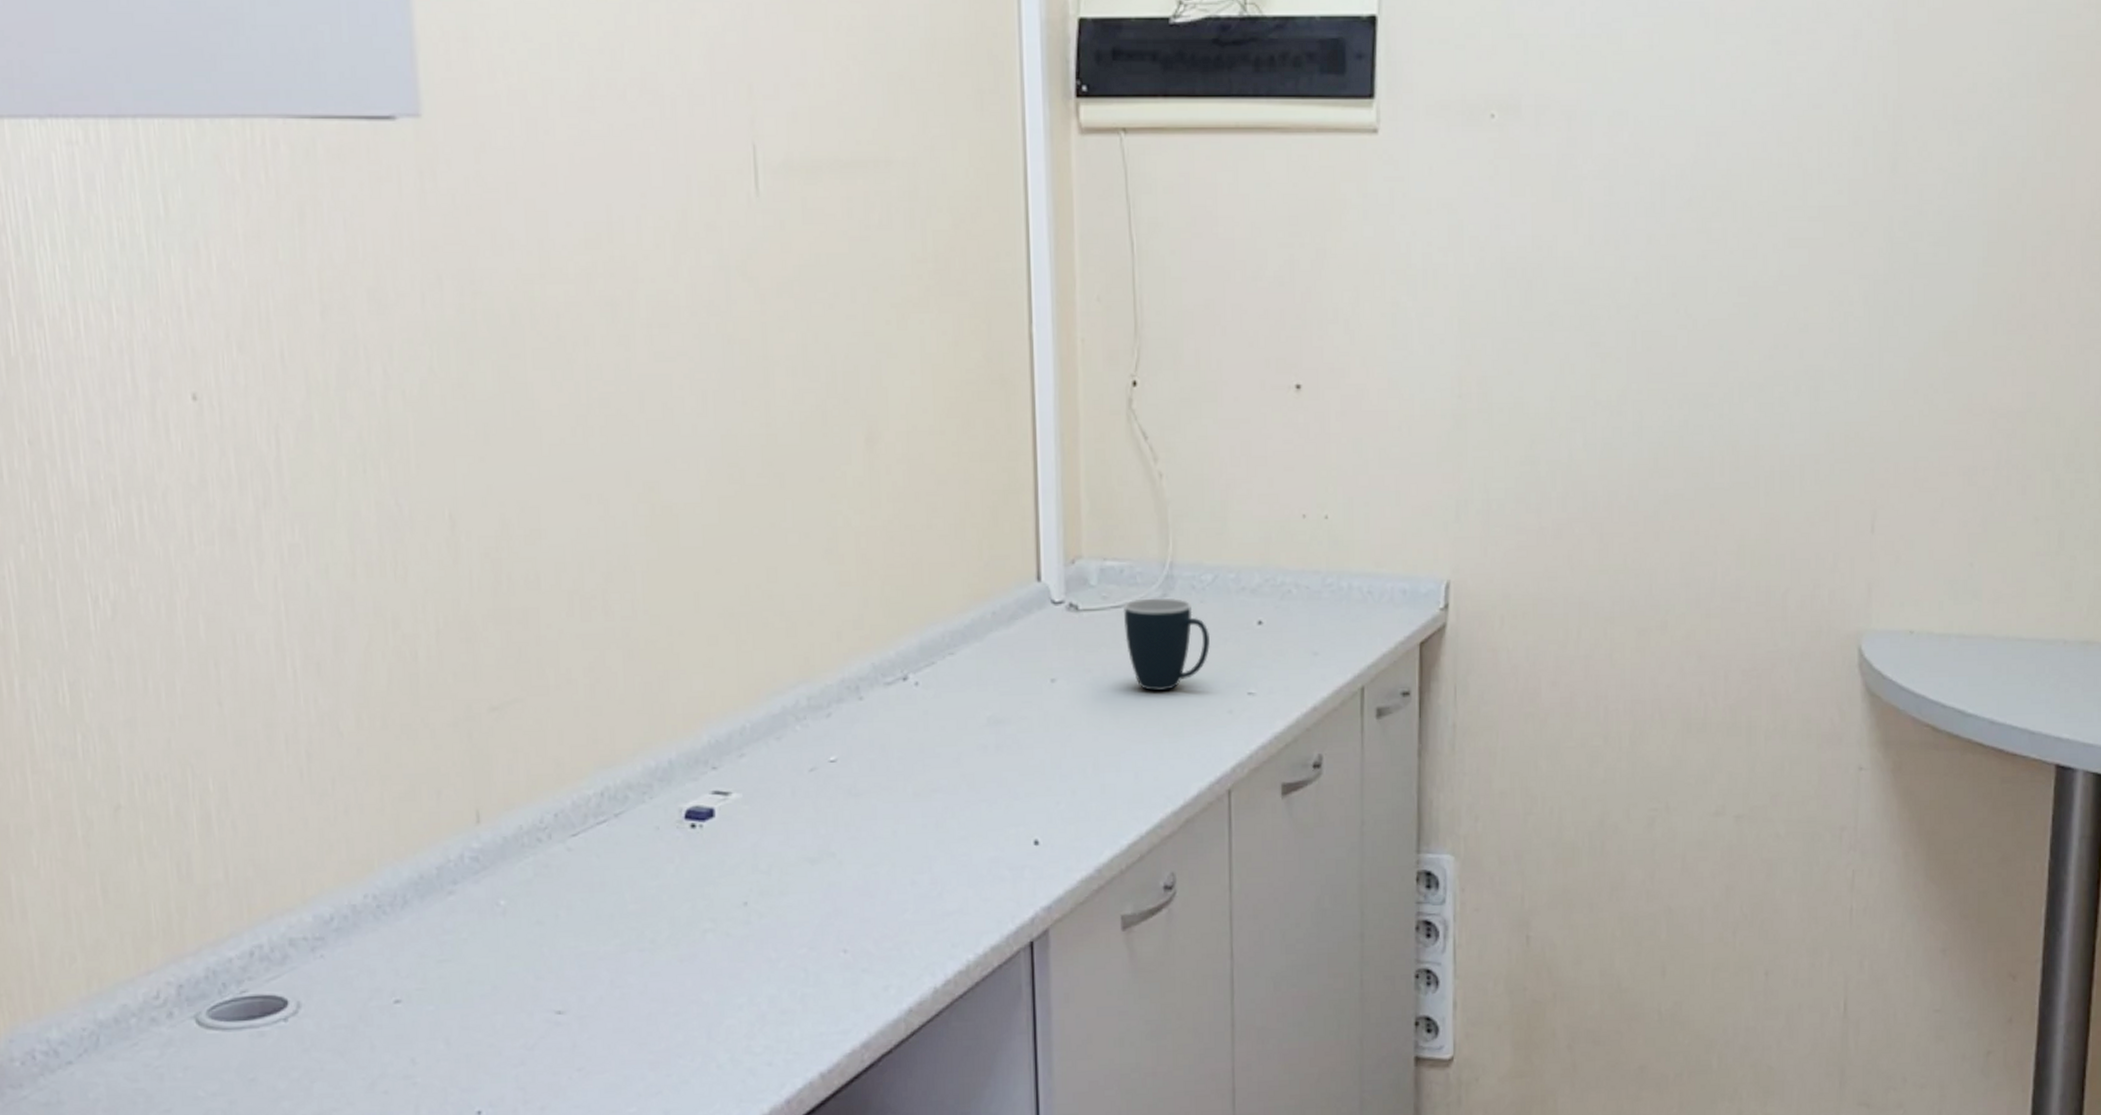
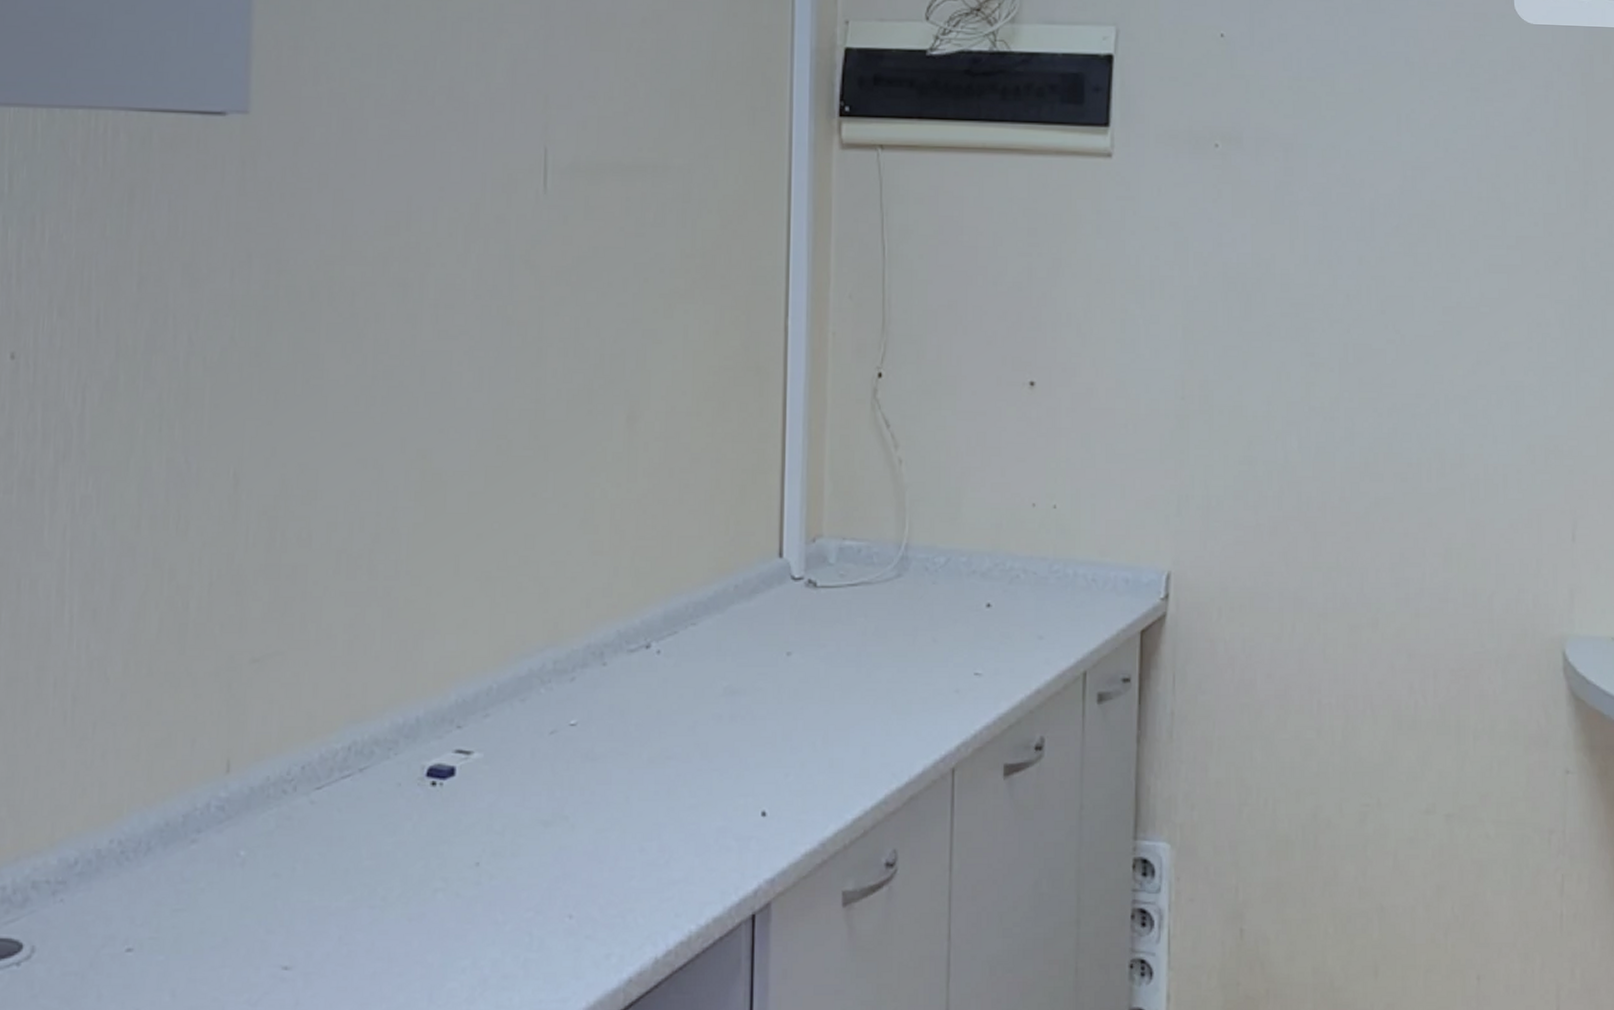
mug: present [1123,597,1210,692] -> none [859,578,940,669]

